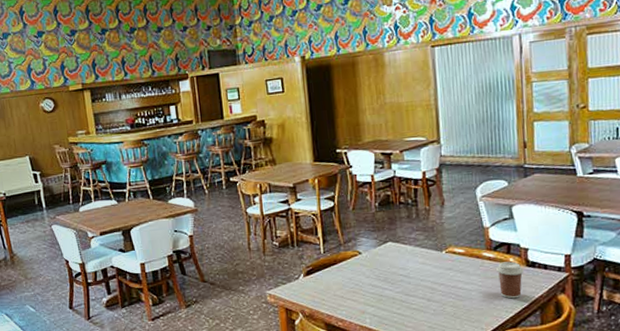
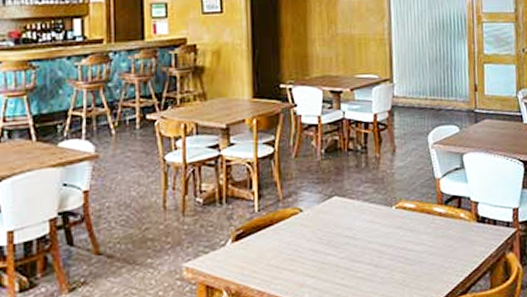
coffee cup: present [495,261,524,299] -> none [446,217,474,260]

